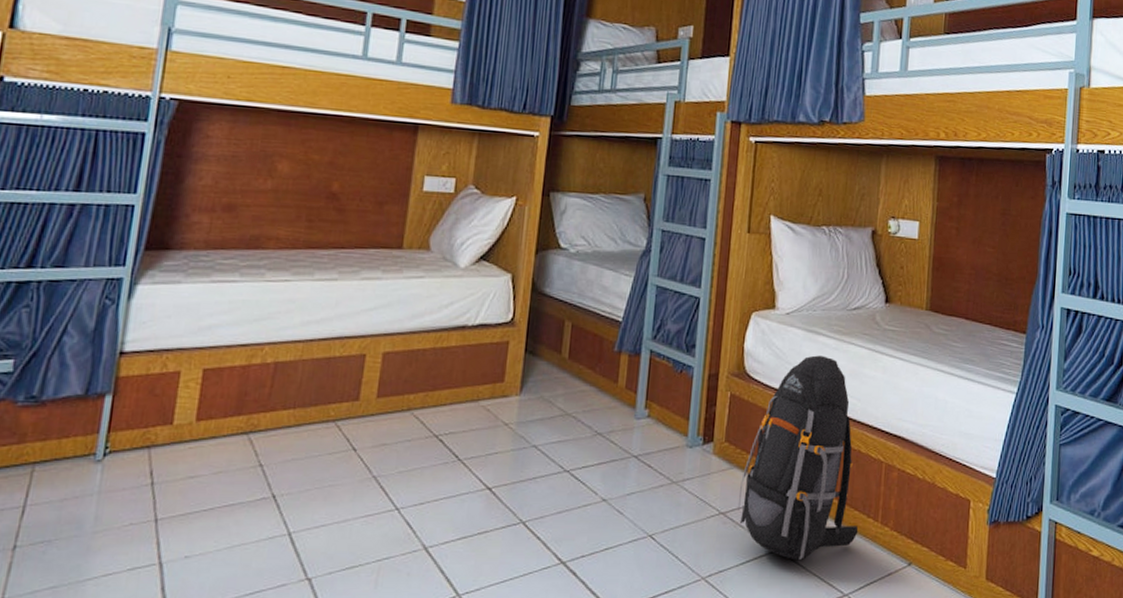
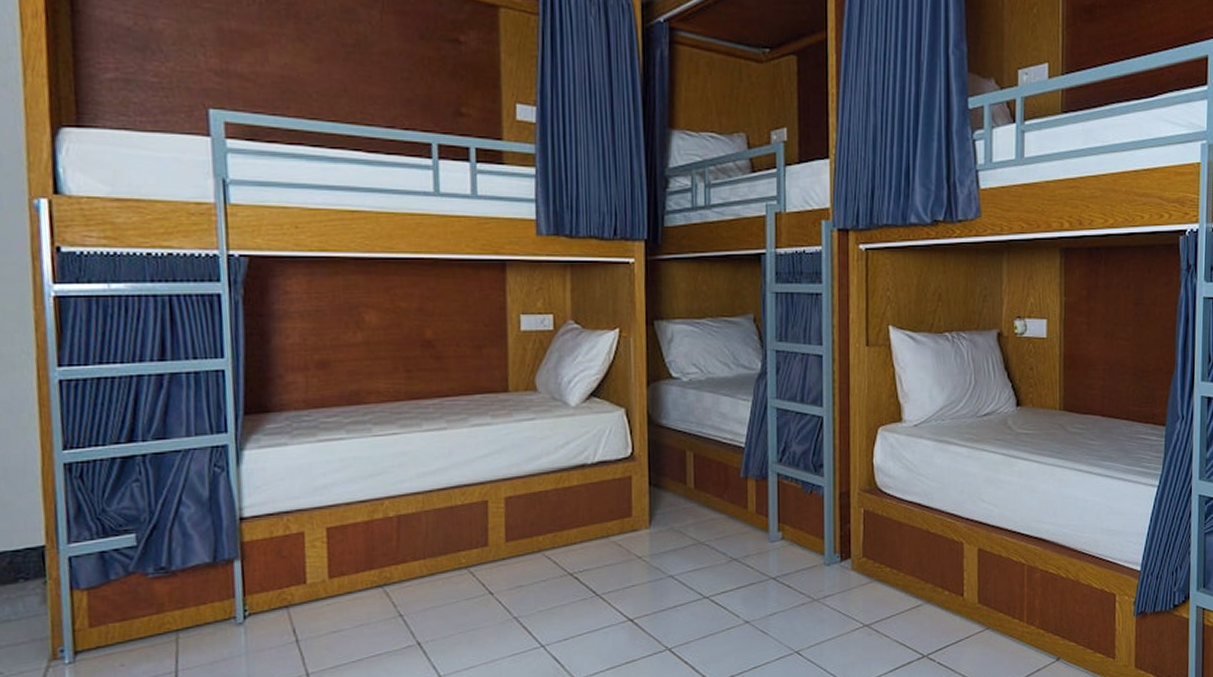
backpack: present [737,355,859,561] -> none [881,465,1005,664]

